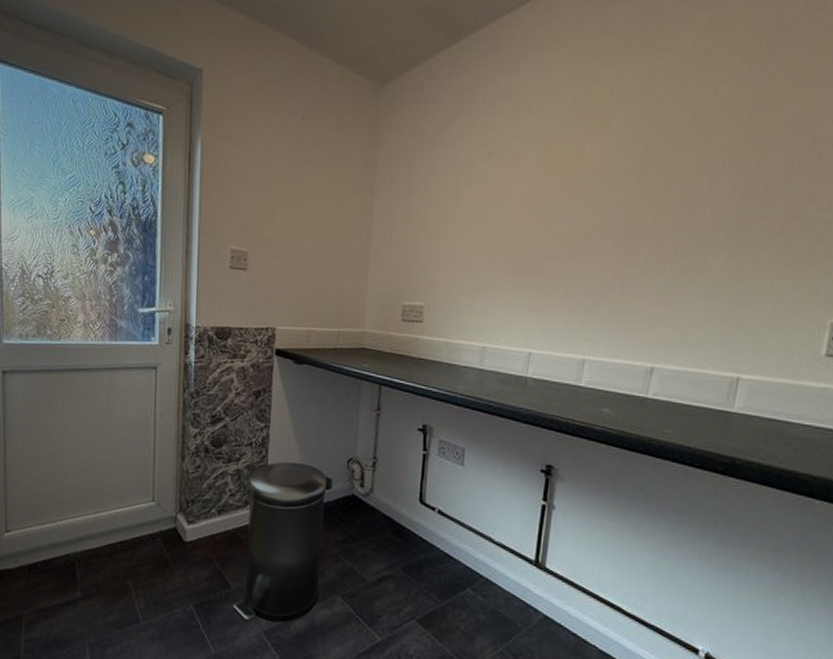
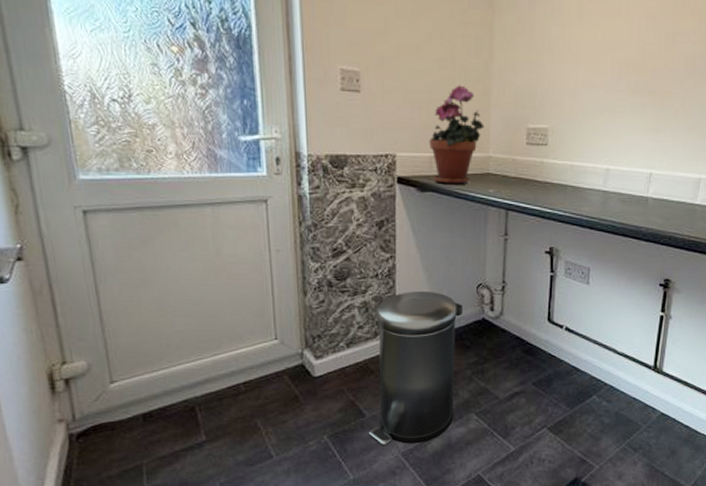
potted plant: none [307,264,361,358] -> present [429,85,484,185]

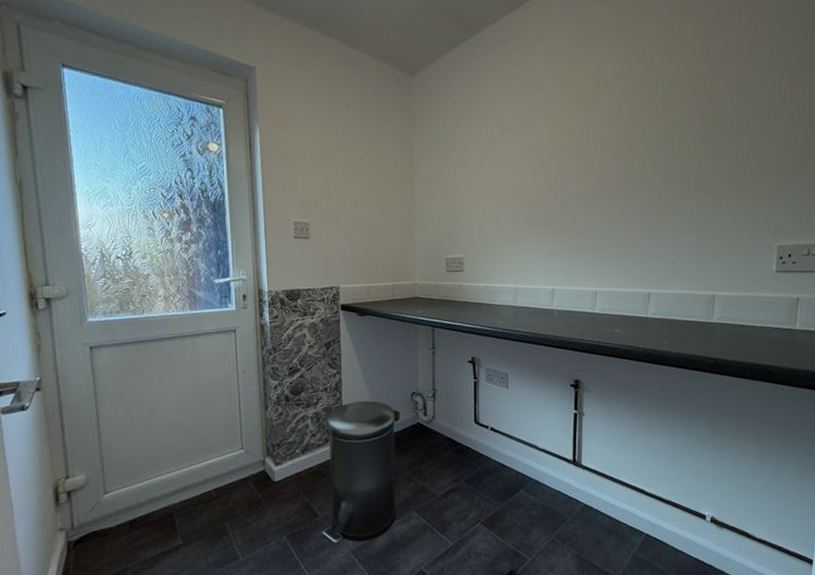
potted plant: present [429,85,484,185] -> none [366,227,411,309]

